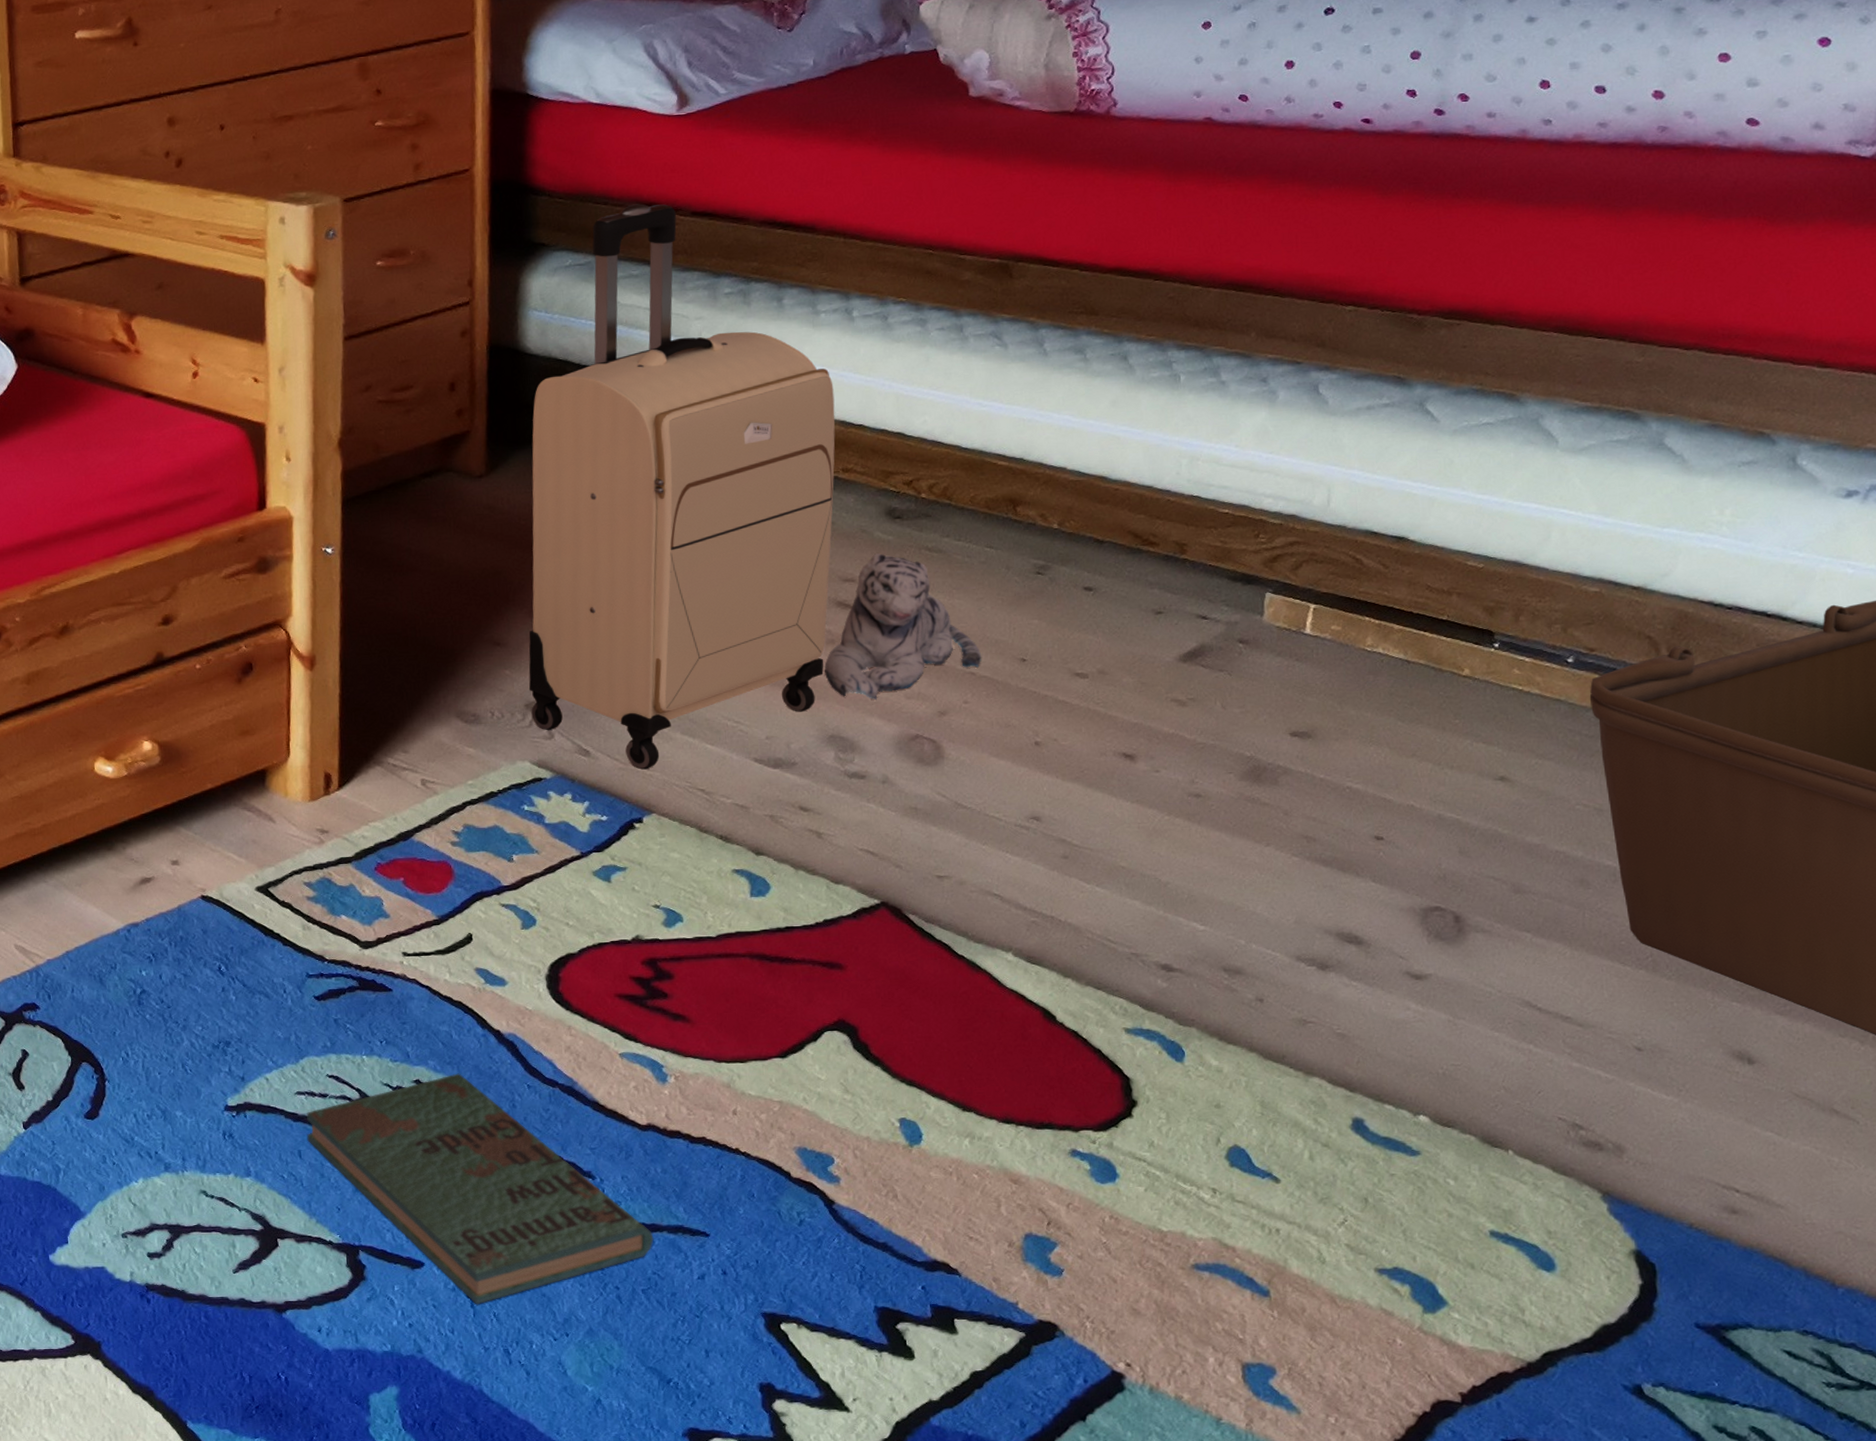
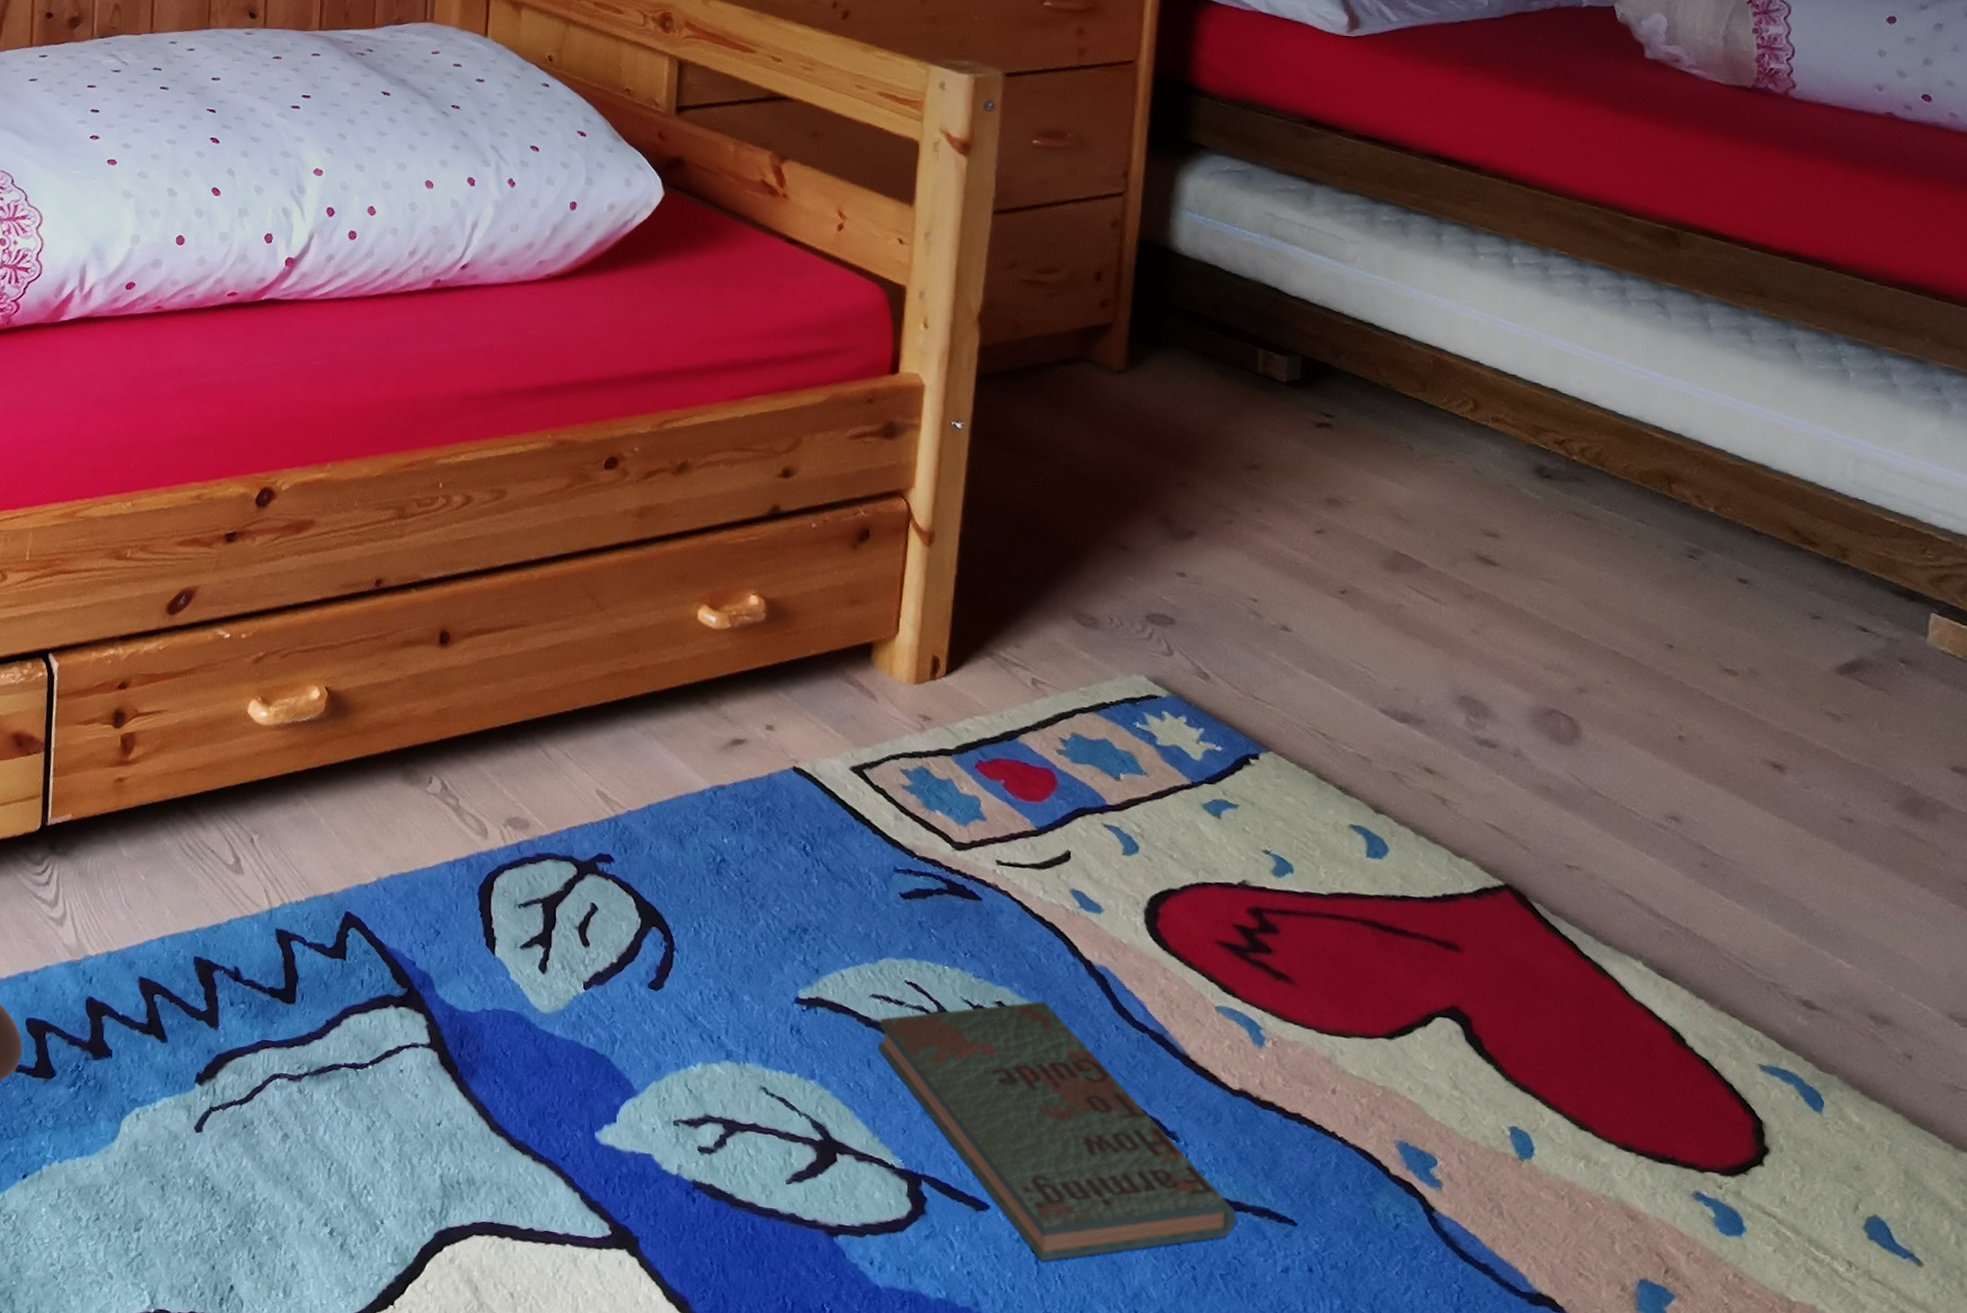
suitcase: present [529,204,835,770] -> none [1151,118,1488,703]
plush toy: present [824,553,982,699] -> none [1461,511,1627,665]

